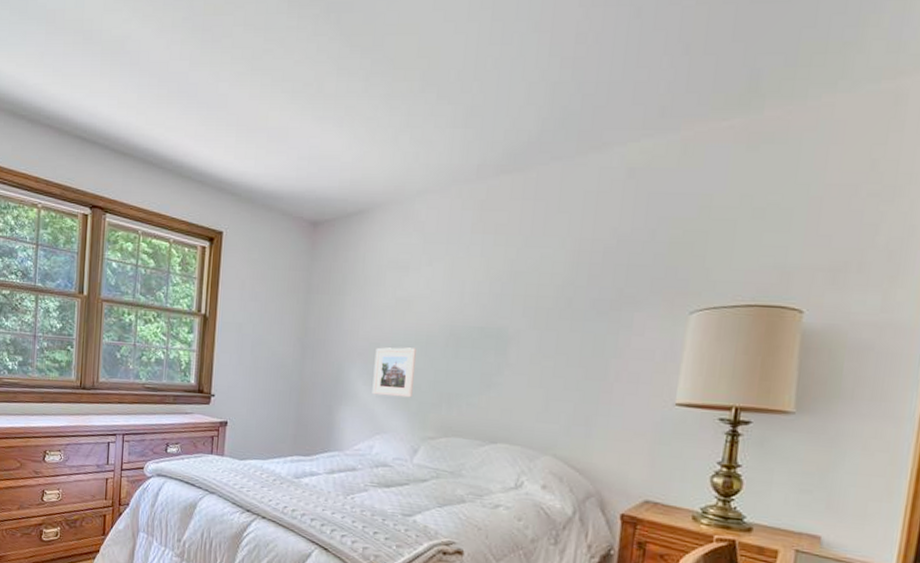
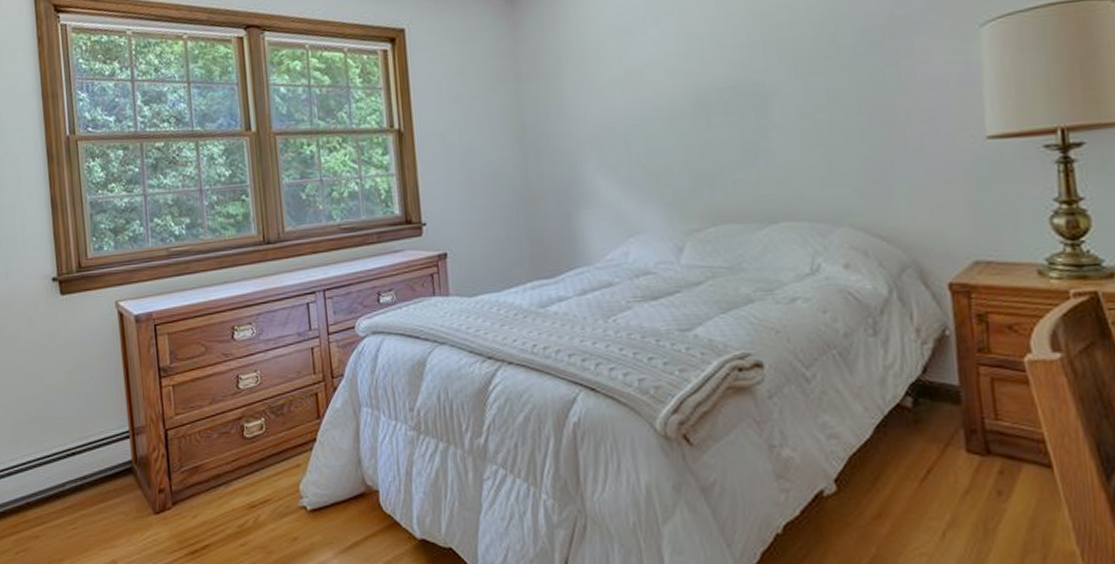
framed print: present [372,347,416,398] -> none [610,125,665,190]

